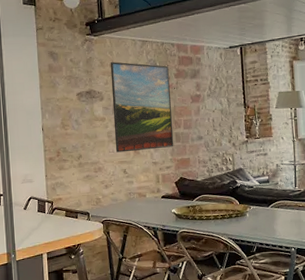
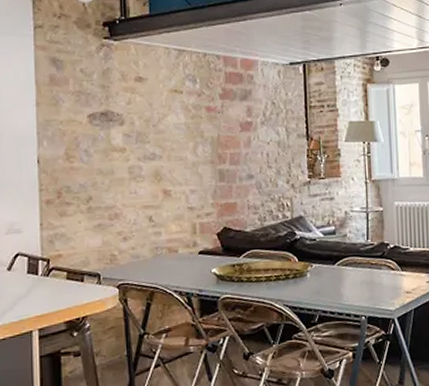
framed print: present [110,62,174,153] -> none [134,75,217,194]

